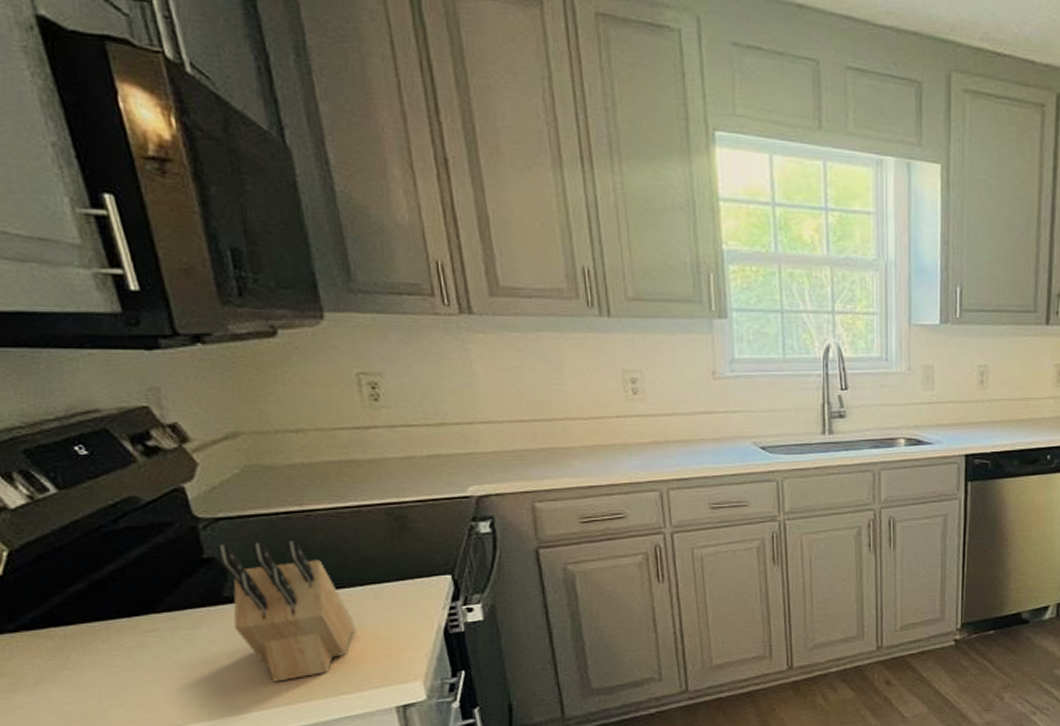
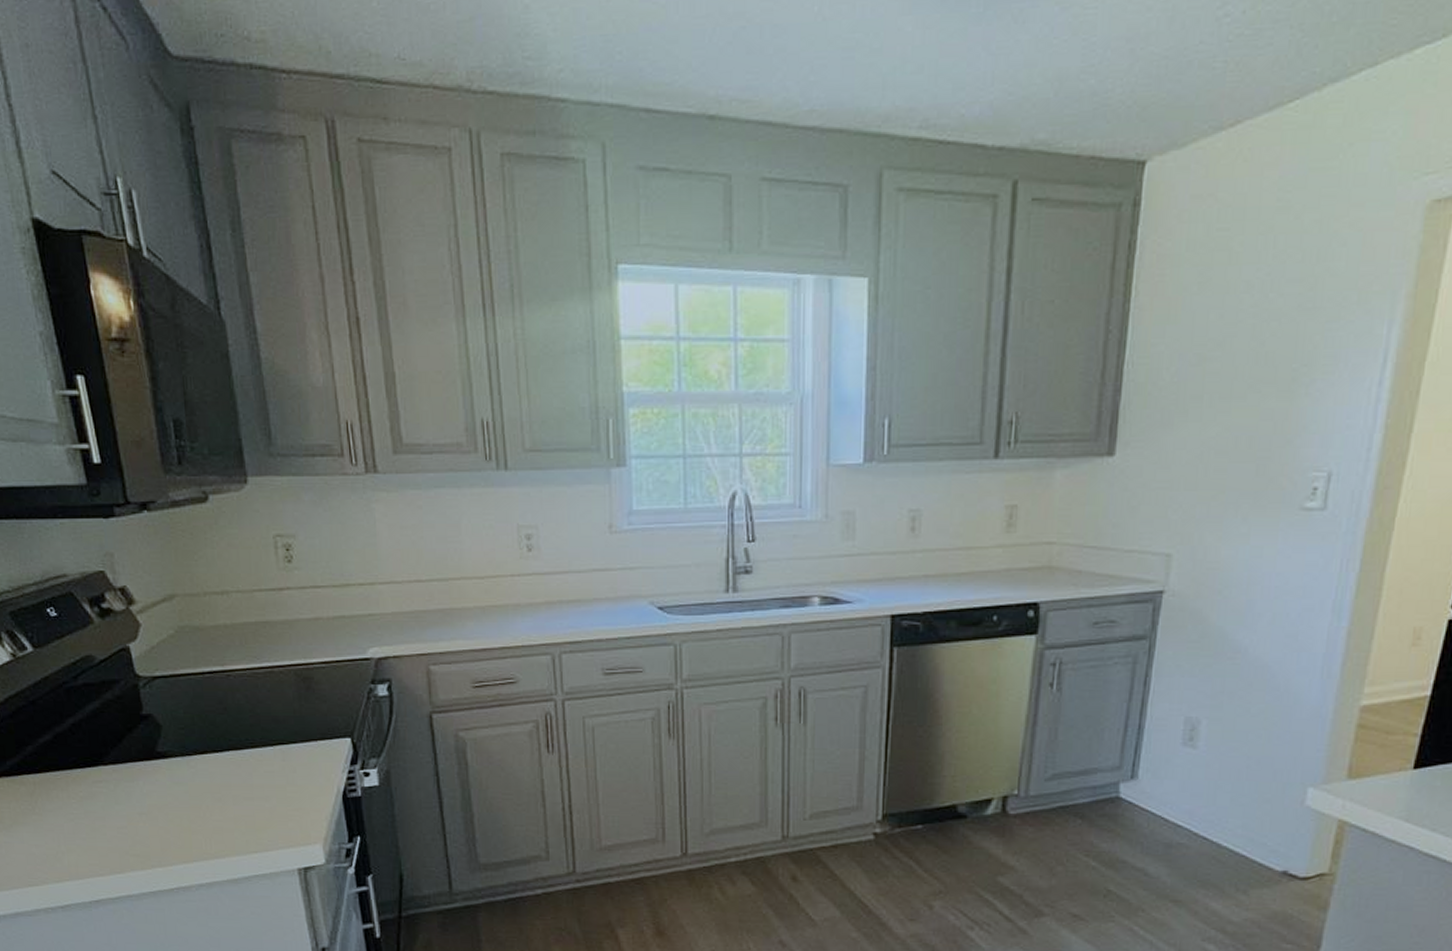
knife block: present [216,540,355,682] -> none [153,699,264,837]

